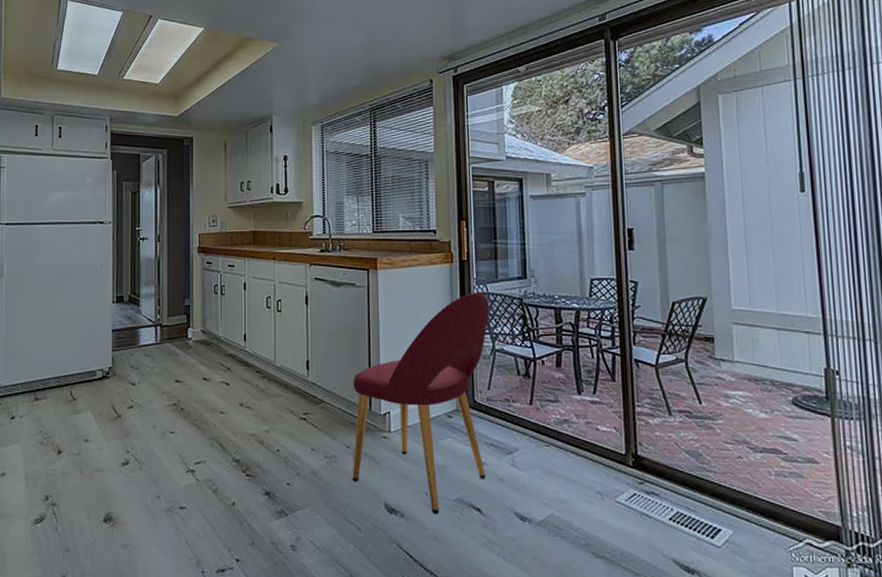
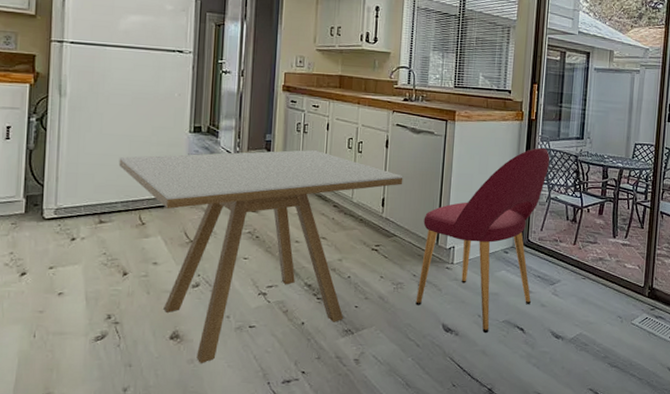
dining table: none [50,311,327,549] -> present [118,149,403,363]

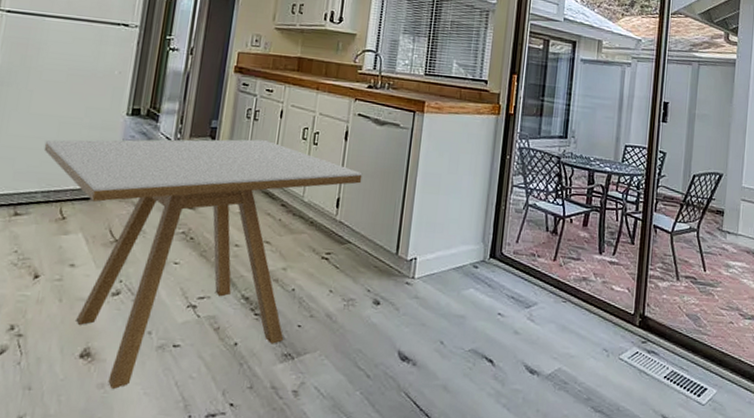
dining chair: present [415,147,550,334] -> none [368,146,529,365]

